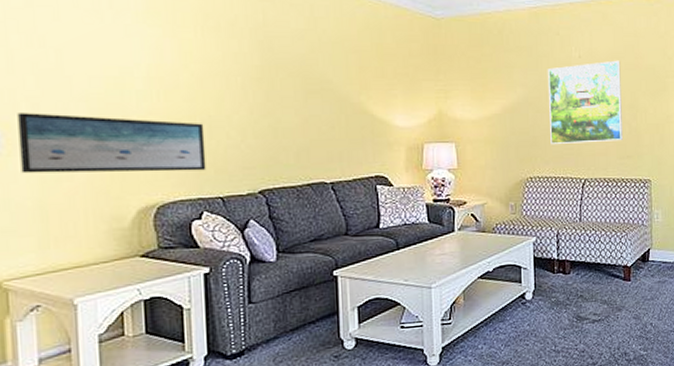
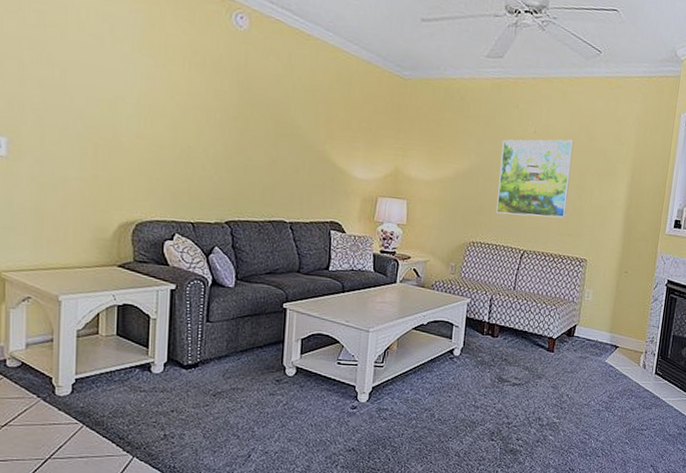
wall art: present [17,113,207,174] -> none [24,123,183,196]

